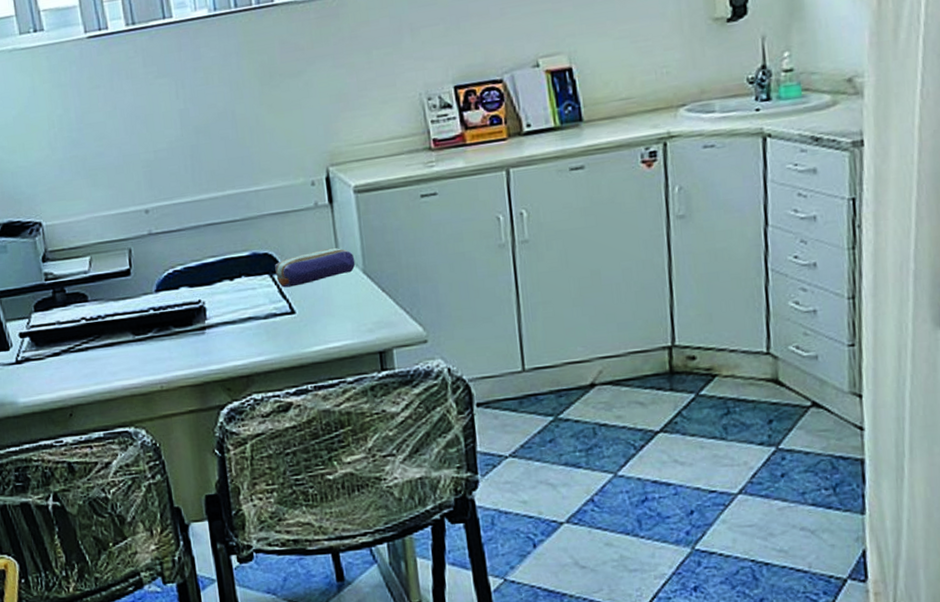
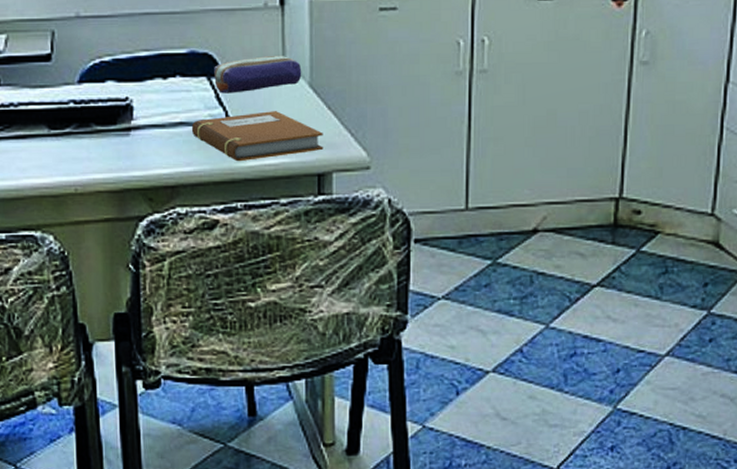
notebook: none [259,298,382,348] -> present [191,111,323,162]

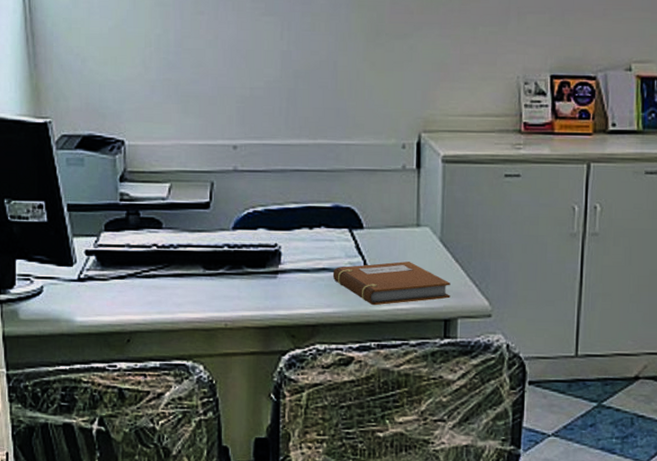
pencil case: present [214,55,302,94] -> none [355,212,434,244]

